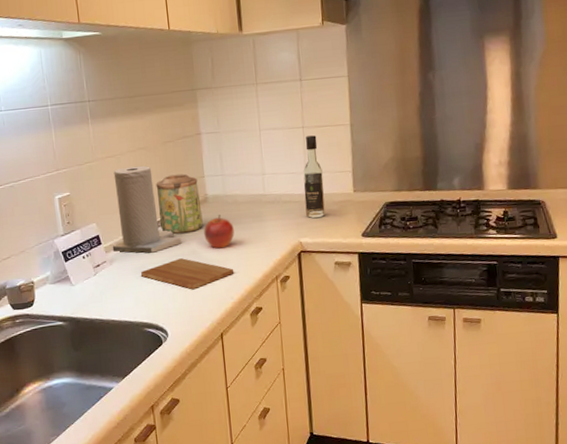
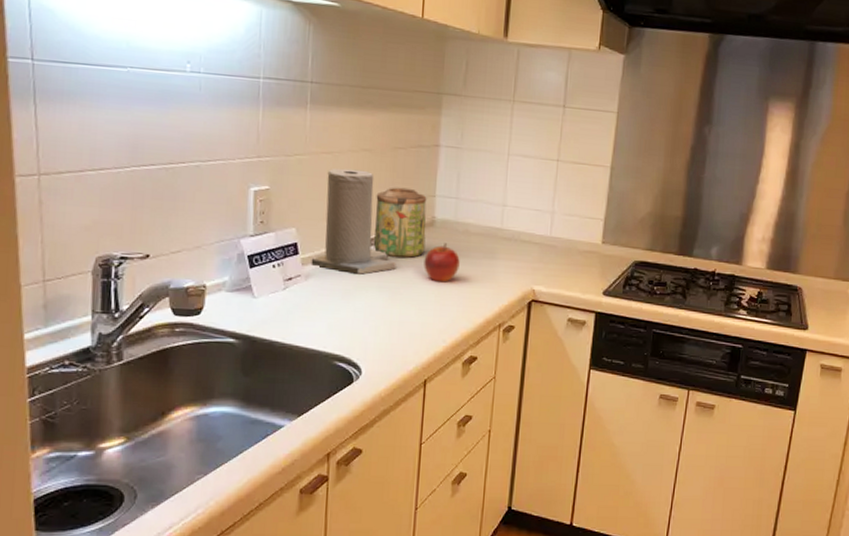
cutting board: present [141,258,233,290] -> none [341,286,451,325]
bottle: present [303,135,325,219] -> none [545,171,572,266]

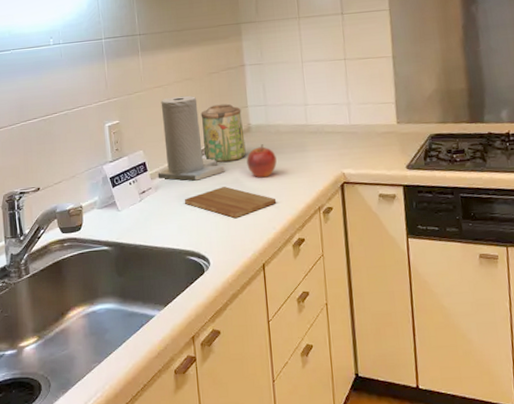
cutting board: none [341,286,451,325] -> present [185,187,276,219]

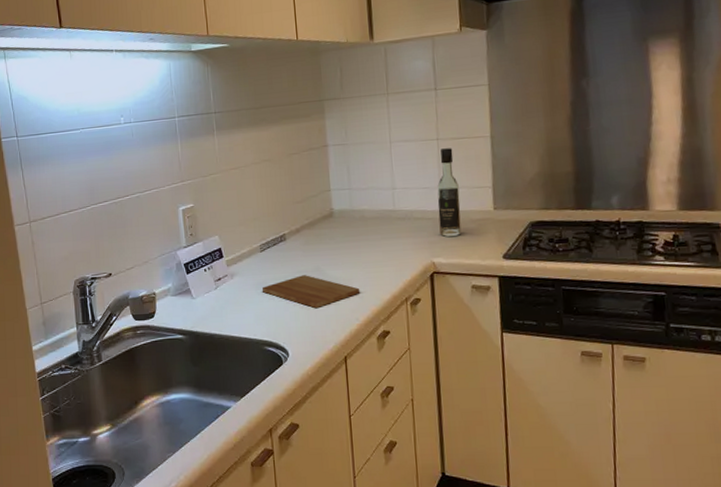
paper towel: present [157,95,225,182] -> none [234,178,306,269]
canister: present [200,103,246,163] -> none [280,187,328,250]
apple: present [246,144,277,178] -> none [328,230,361,266]
bottle: none [345,67,369,150] -> present [437,148,462,237]

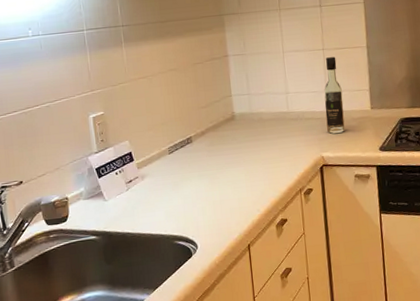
cutting board: present [263,275,359,309] -> none [172,173,260,204]

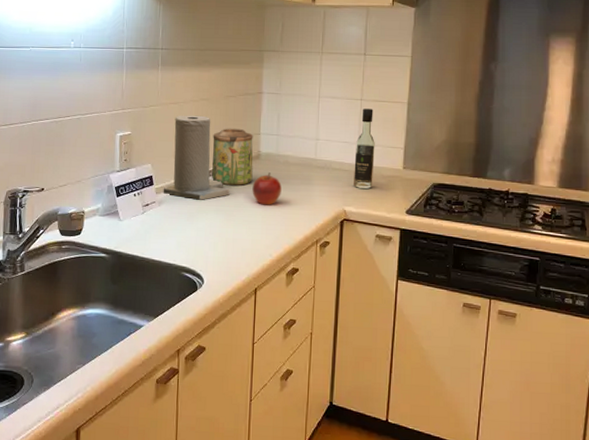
paper towel: none [144,86,211,169] -> present [163,115,230,201]
canister: none [186,93,231,151] -> present [211,128,253,187]
apple: none [231,131,260,164] -> present [252,172,282,205]

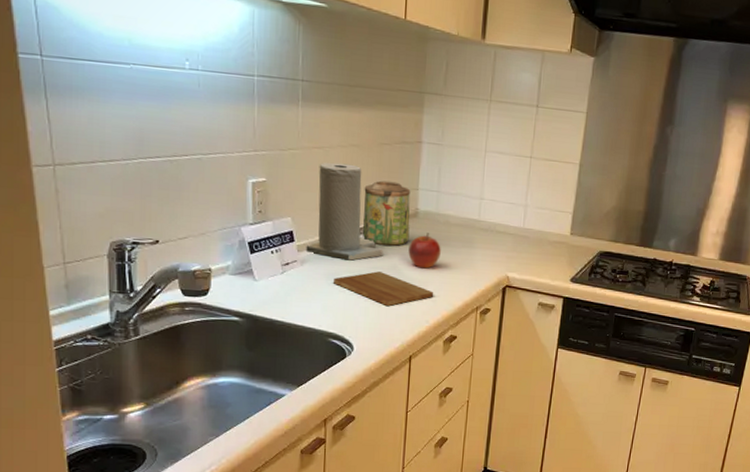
cutting board: none [187,209,275,242] -> present [334,271,433,307]
bottle: present [354,109,375,189] -> none [518,167,543,255]

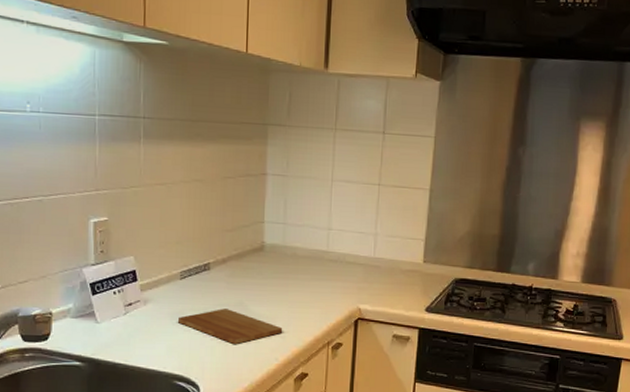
paper towel: present [306,162,383,262] -> none [149,198,229,300]
canister: present [362,180,411,247] -> none [207,214,256,282]
apple: present [408,233,441,269] -> none [255,266,289,304]

